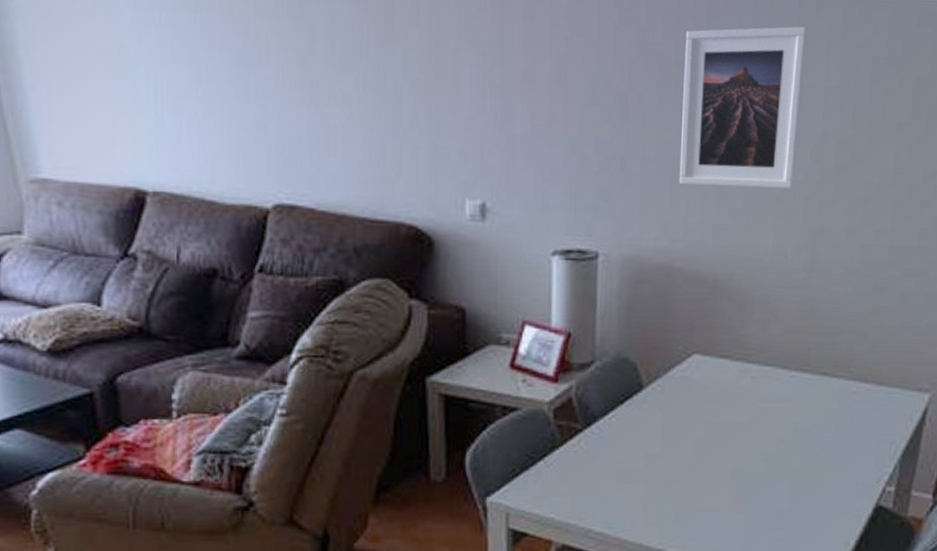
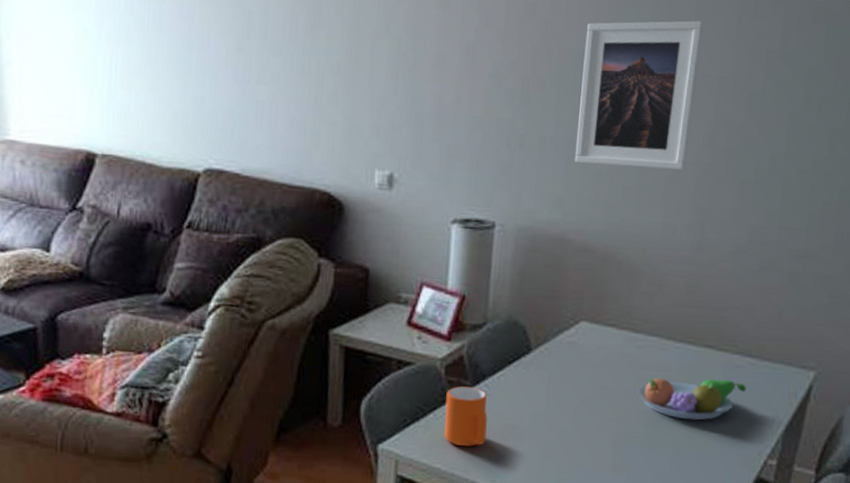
mug: none [555,429,601,493] -> present [443,385,488,446]
fruit bowl: none [753,407,864,451] -> present [637,377,747,421]

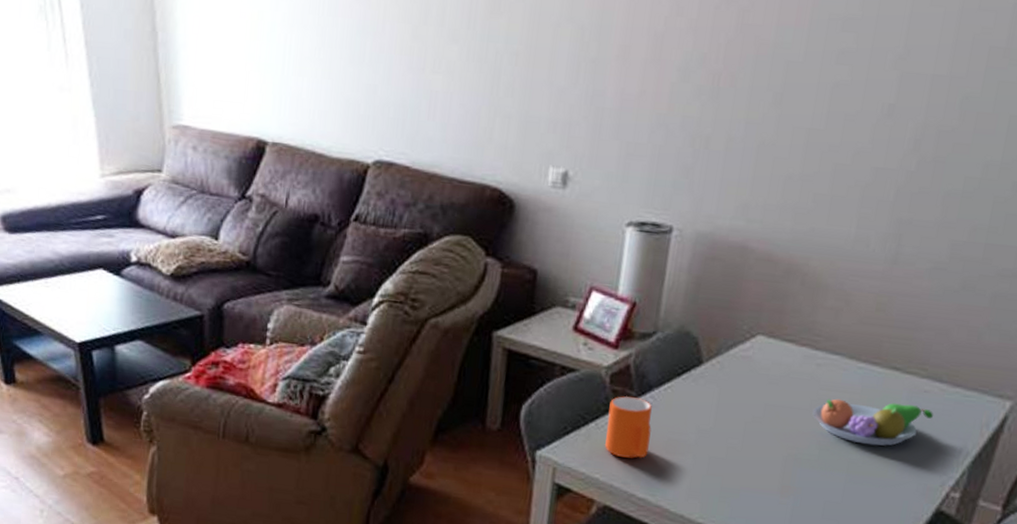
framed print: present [574,20,704,171] -> none [763,12,920,178]

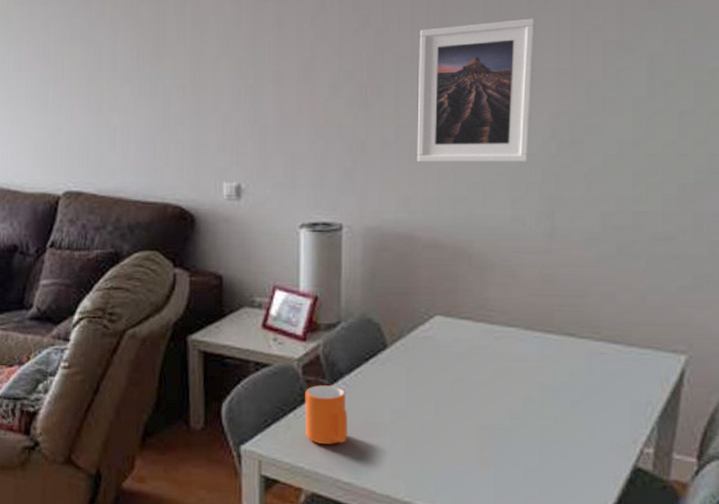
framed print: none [763,12,920,178] -> present [417,18,536,163]
fruit bowl: present [812,398,934,446] -> none [498,367,615,410]

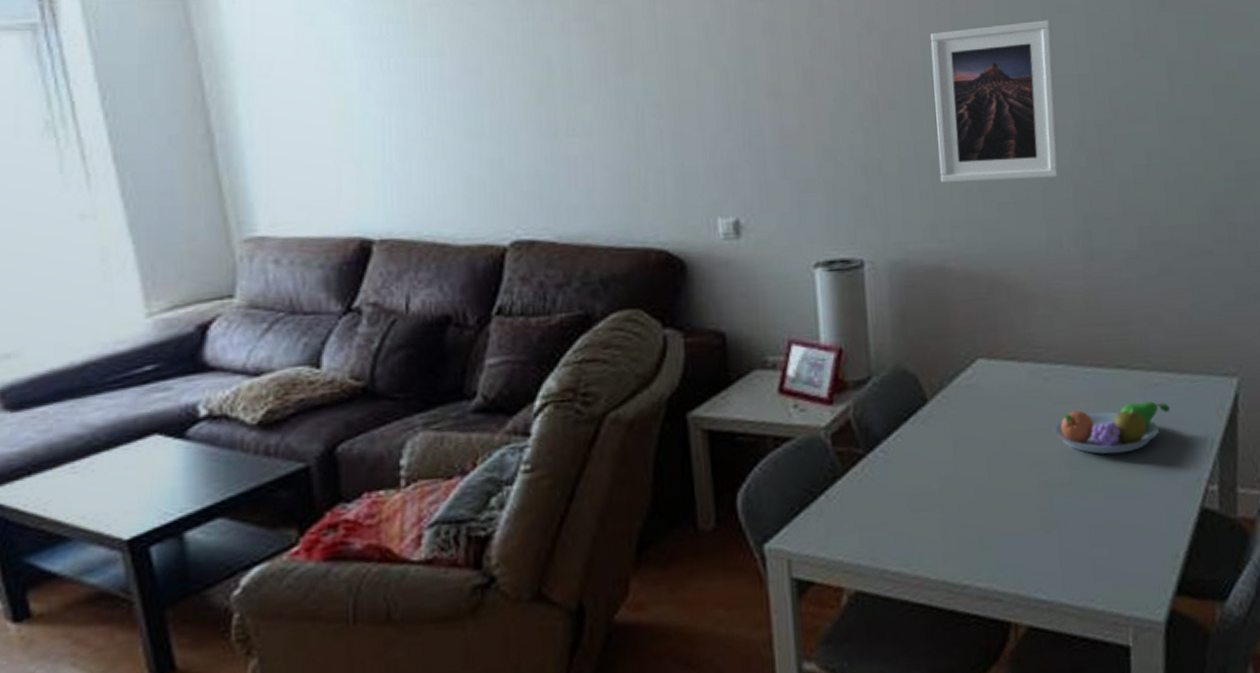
mug: present [304,384,348,444] -> none [837,455,891,529]
fruit bowl: none [498,367,615,410] -> present [1052,401,1171,455]

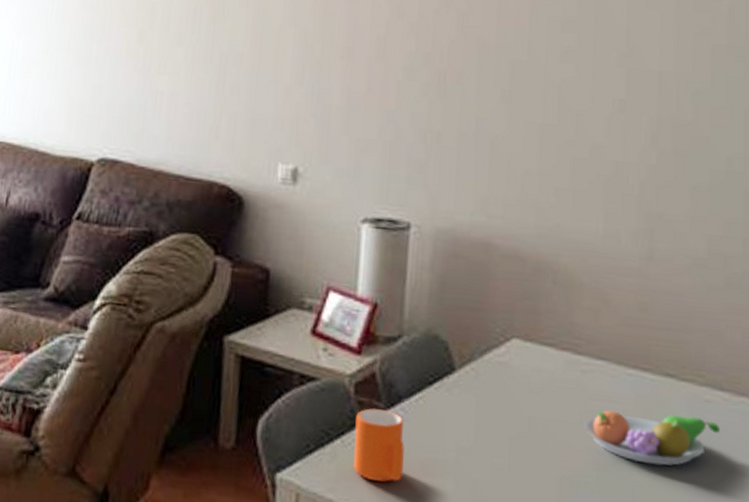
mug: none [837,455,891,529] -> present [352,407,405,482]
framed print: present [930,20,1060,183] -> none [498,13,637,172]

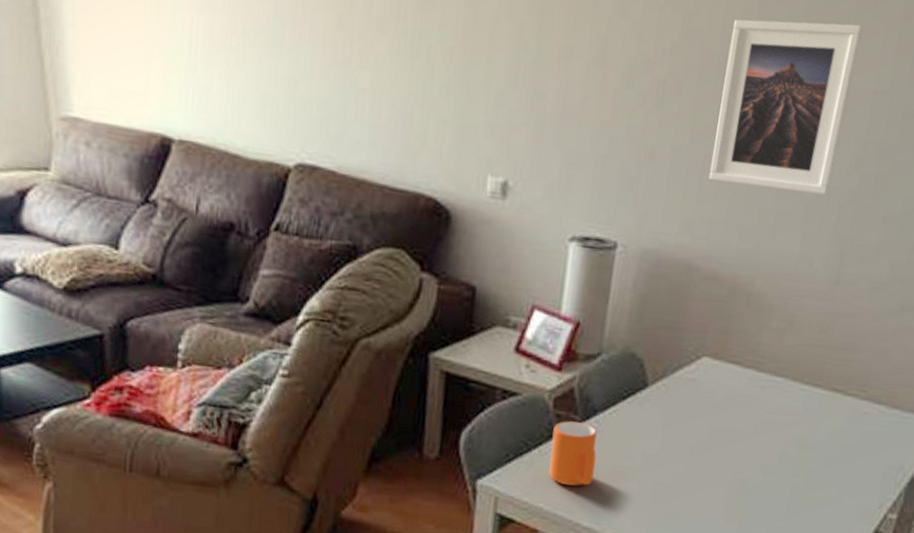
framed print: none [498,13,637,172] -> present [708,19,863,196]
fruit bowl: present [584,410,721,466] -> none [757,421,873,469]

